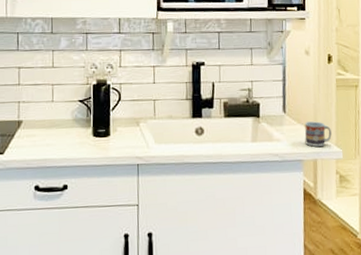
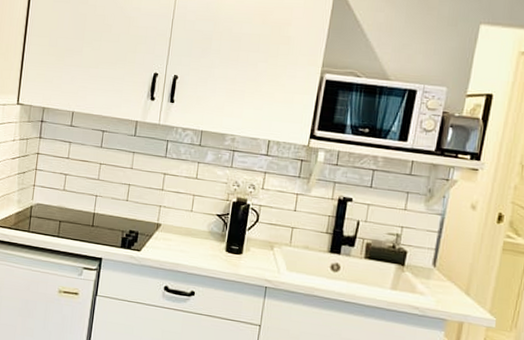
cup: present [304,121,332,147] -> none [452,281,487,310]

